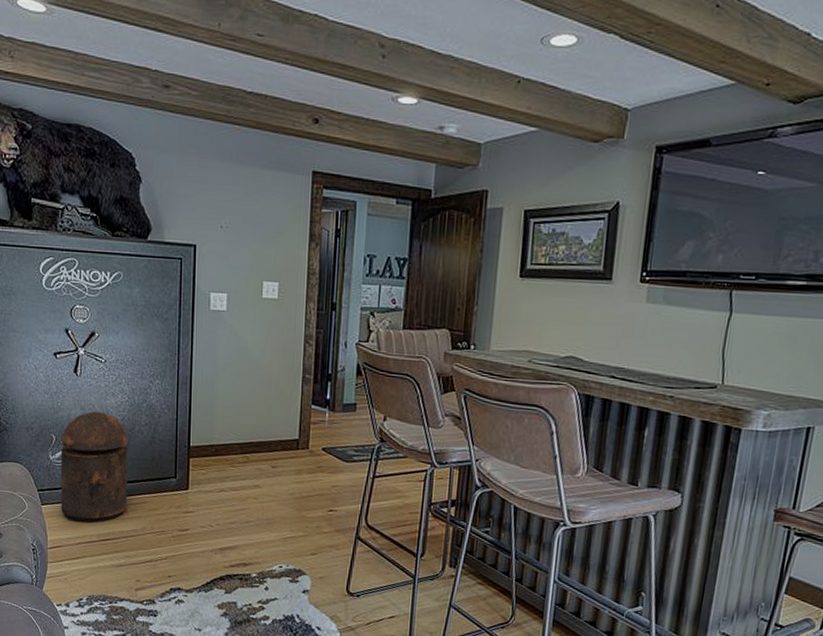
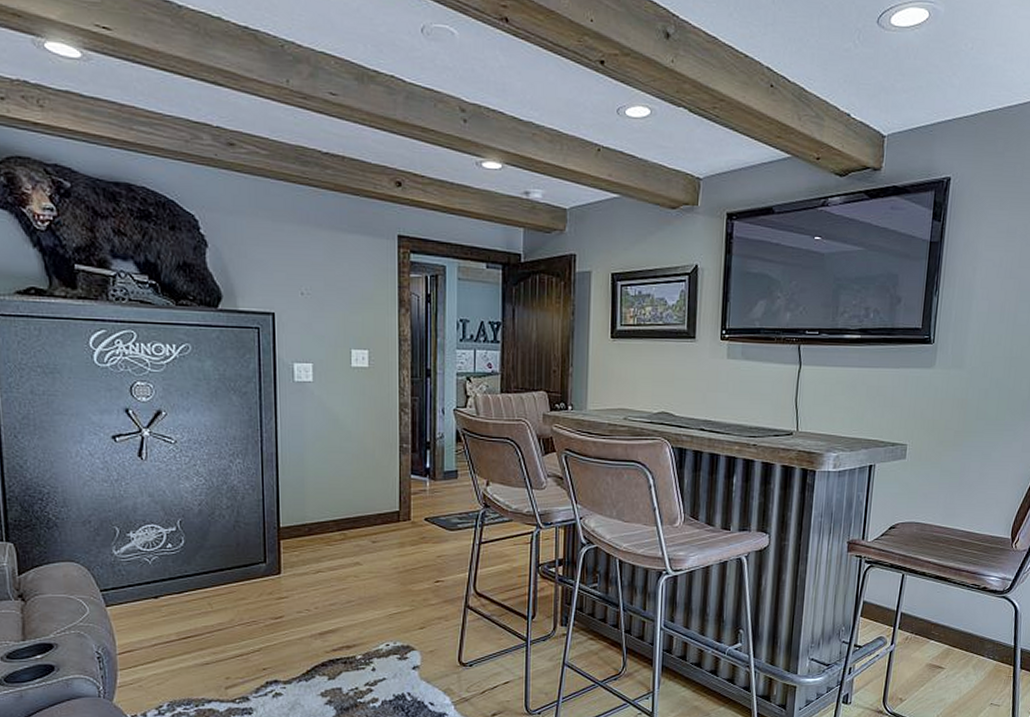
trash can: present [60,411,128,523] -> none [126,498,211,622]

